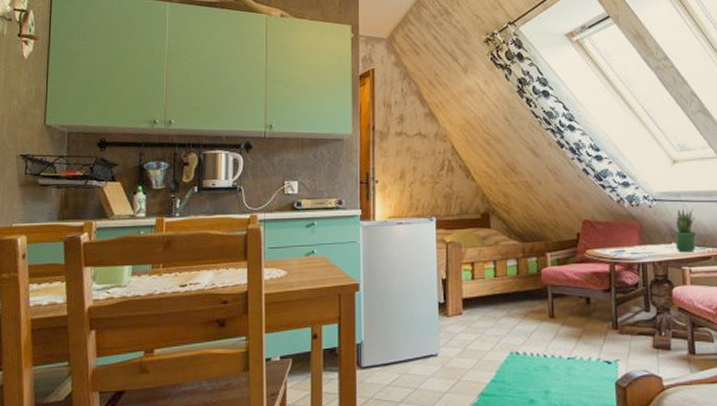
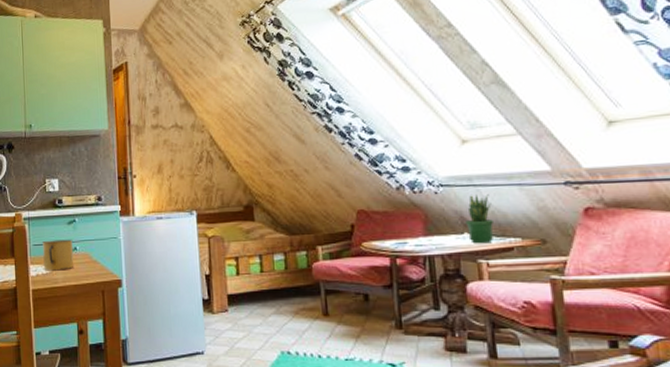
mug: none [278,242,311,275] -> present [43,239,74,271]

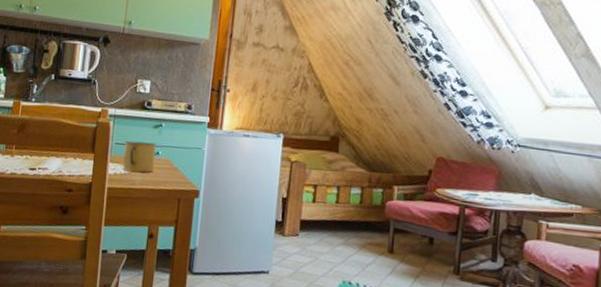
planter: present [465,194,493,244] -> none [534,159,561,207]

